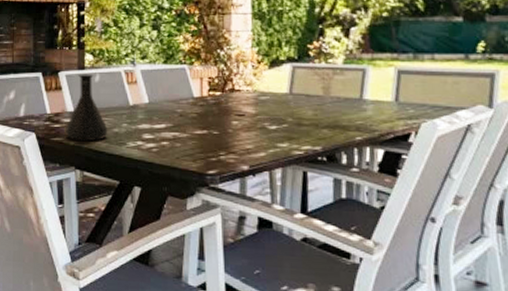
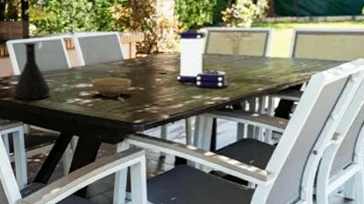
bowl: none [156,118,204,147] -> present [91,77,132,101]
lantern: none [255,64,319,135] -> present [176,28,228,89]

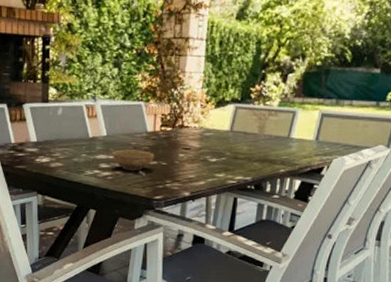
pitcher: present [14,42,51,100] -> none [29,107,69,170]
lantern: present [176,28,228,89] -> none [200,104,252,168]

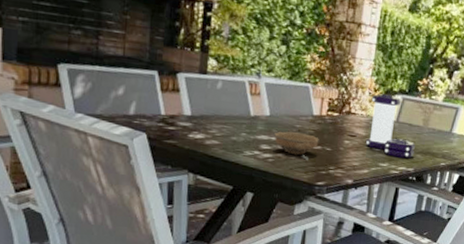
lantern: none [200,104,252,168] -> present [365,93,415,159]

